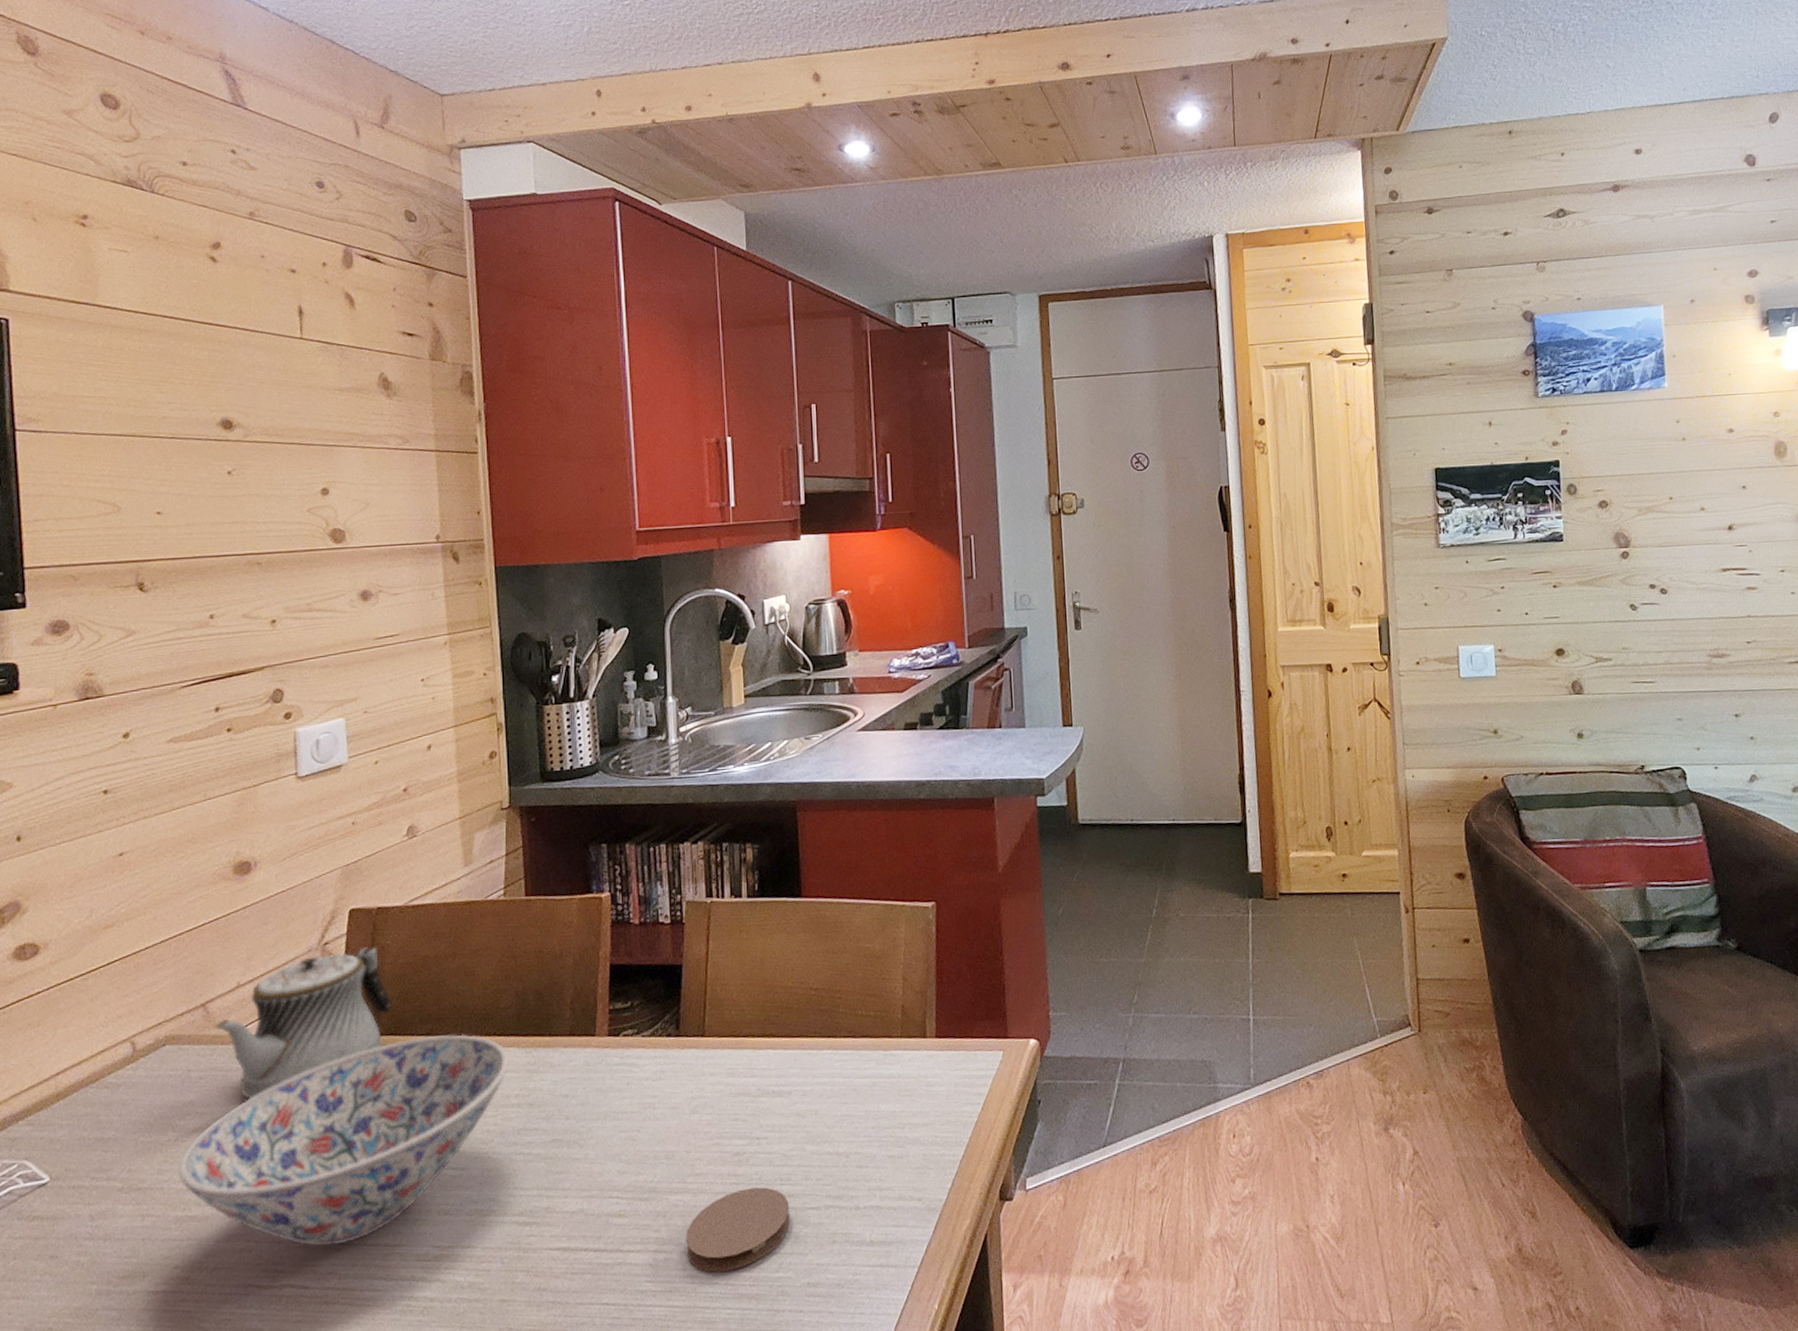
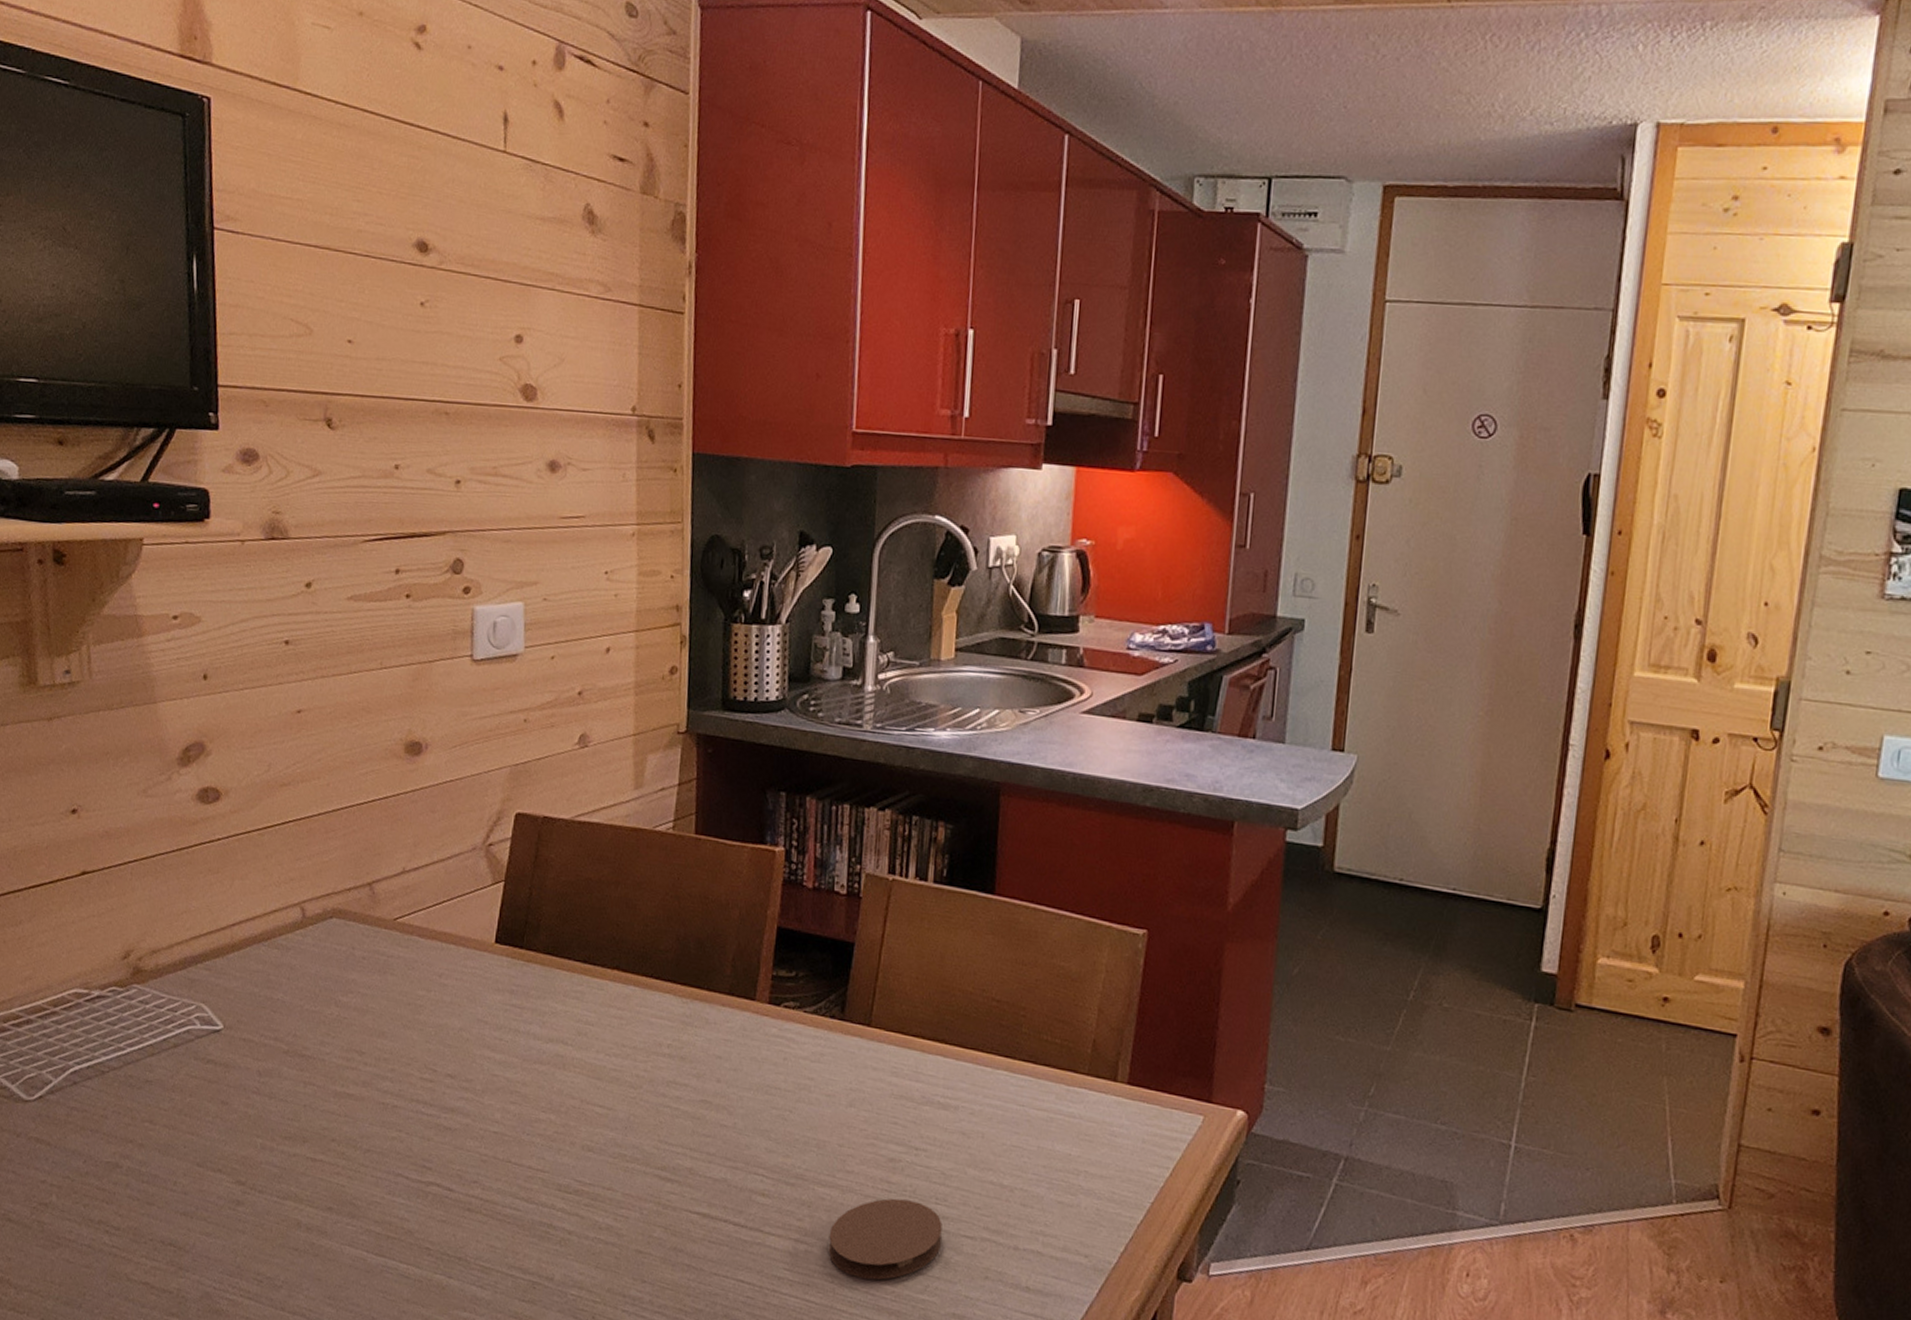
bowl: present [178,1034,508,1247] -> none [339,962,664,1156]
teapot: present [212,947,393,1099] -> none [376,855,552,990]

